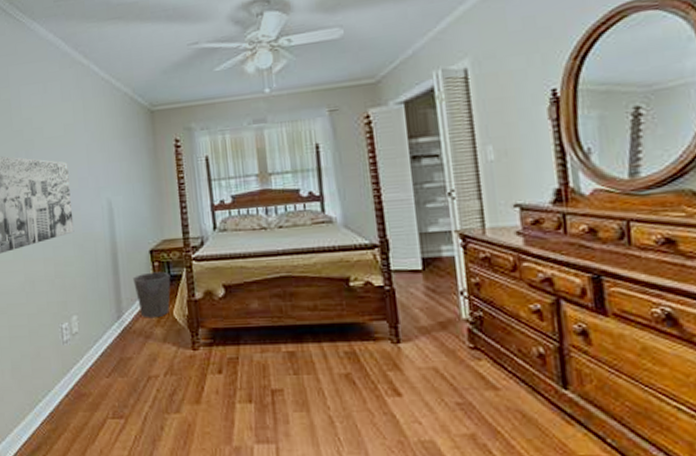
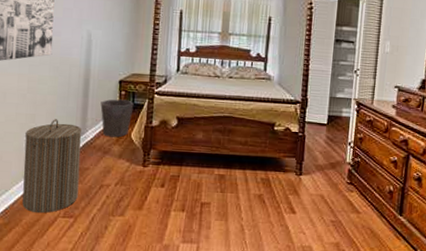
laundry hamper: none [60,304,125,414] -> present [22,119,82,213]

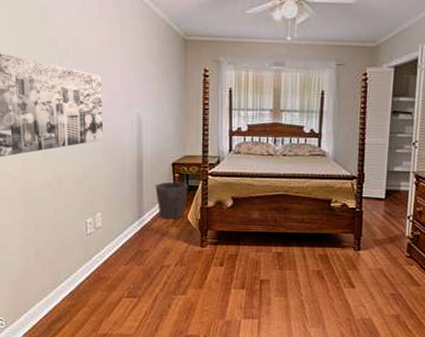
laundry hamper: present [22,119,82,213] -> none [84,204,140,294]

